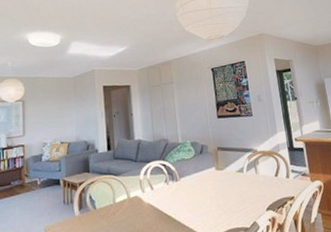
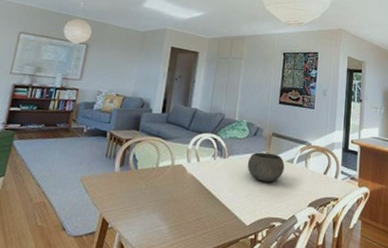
bowl: none [199,167,237,196] -> present [247,152,285,183]

